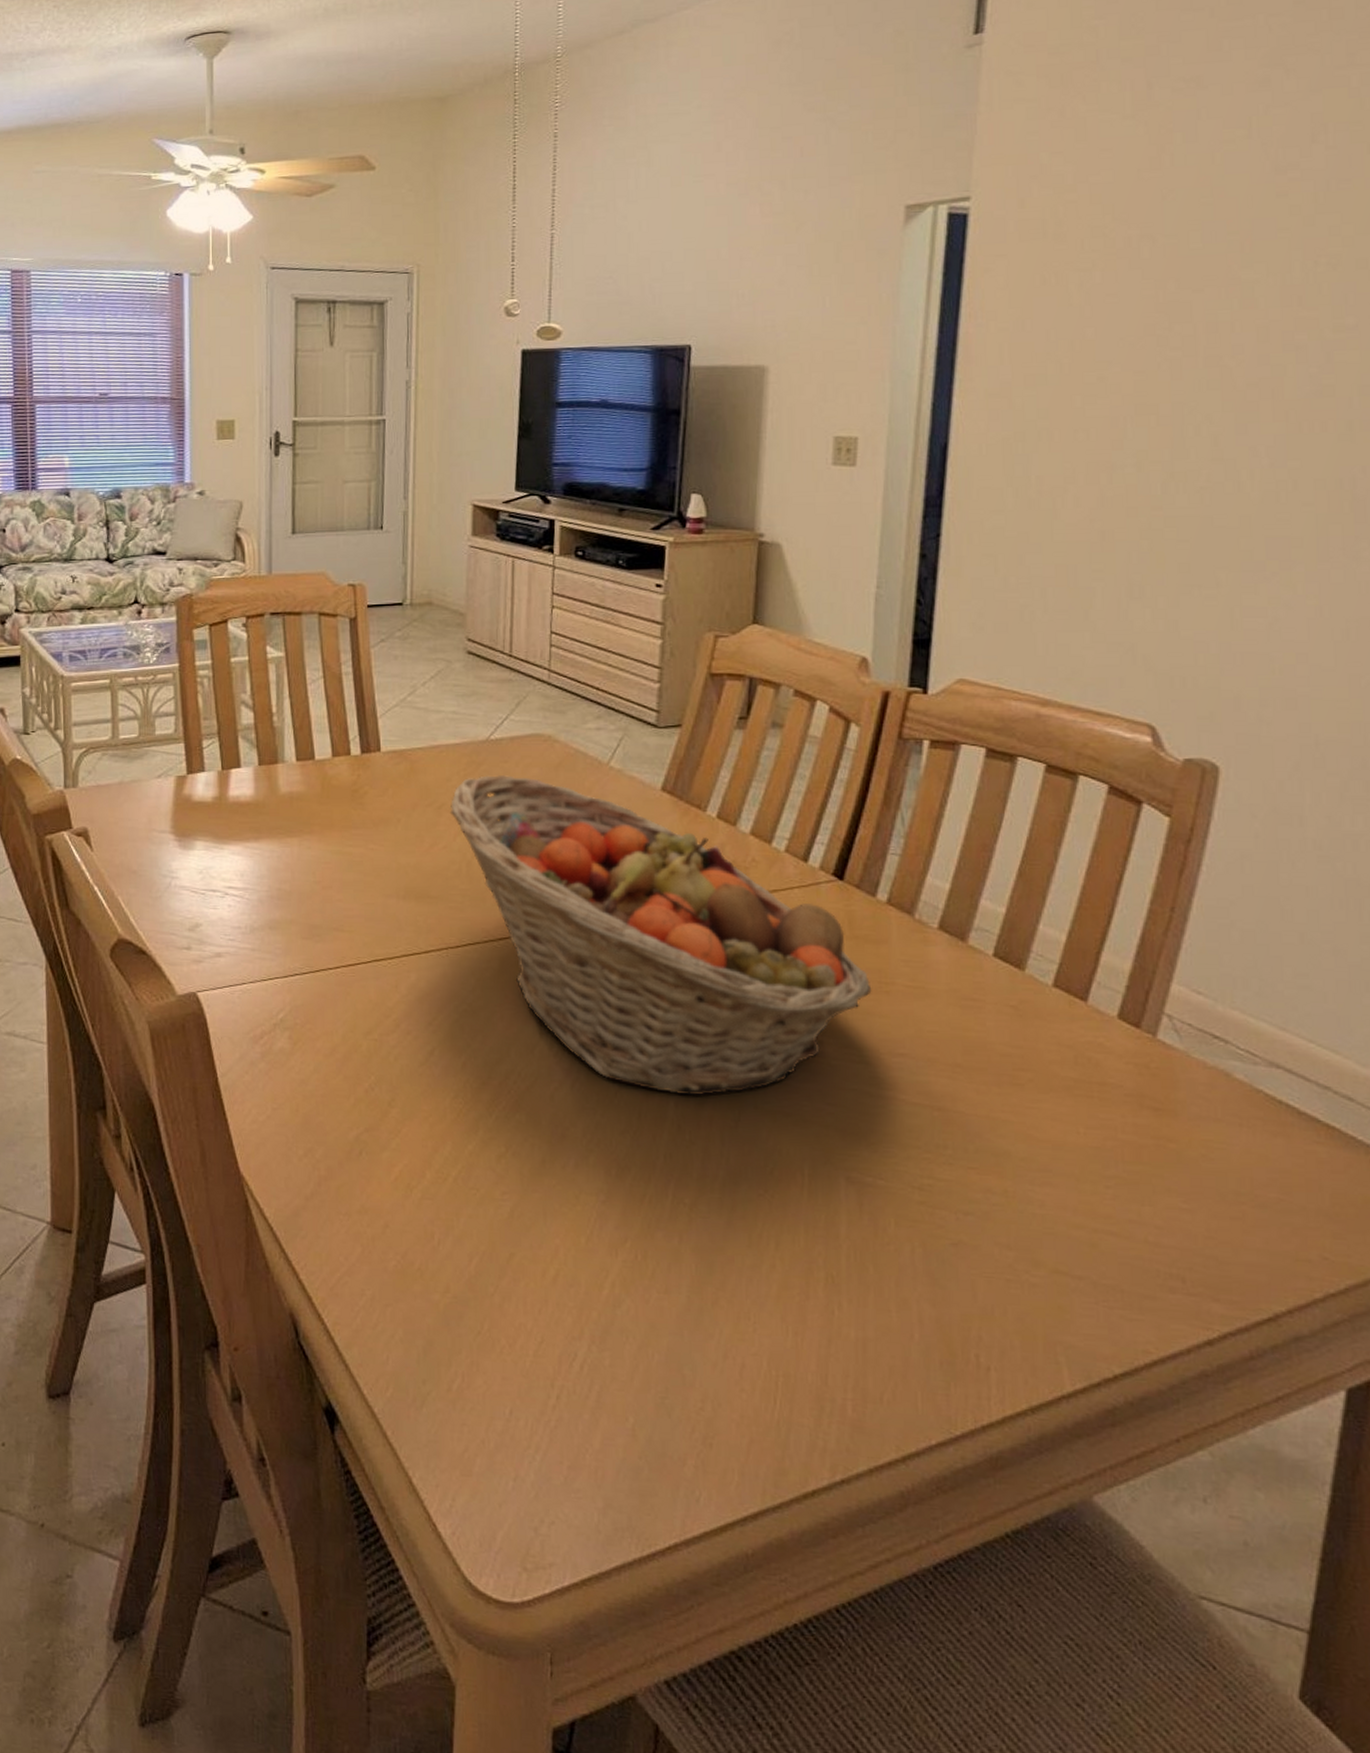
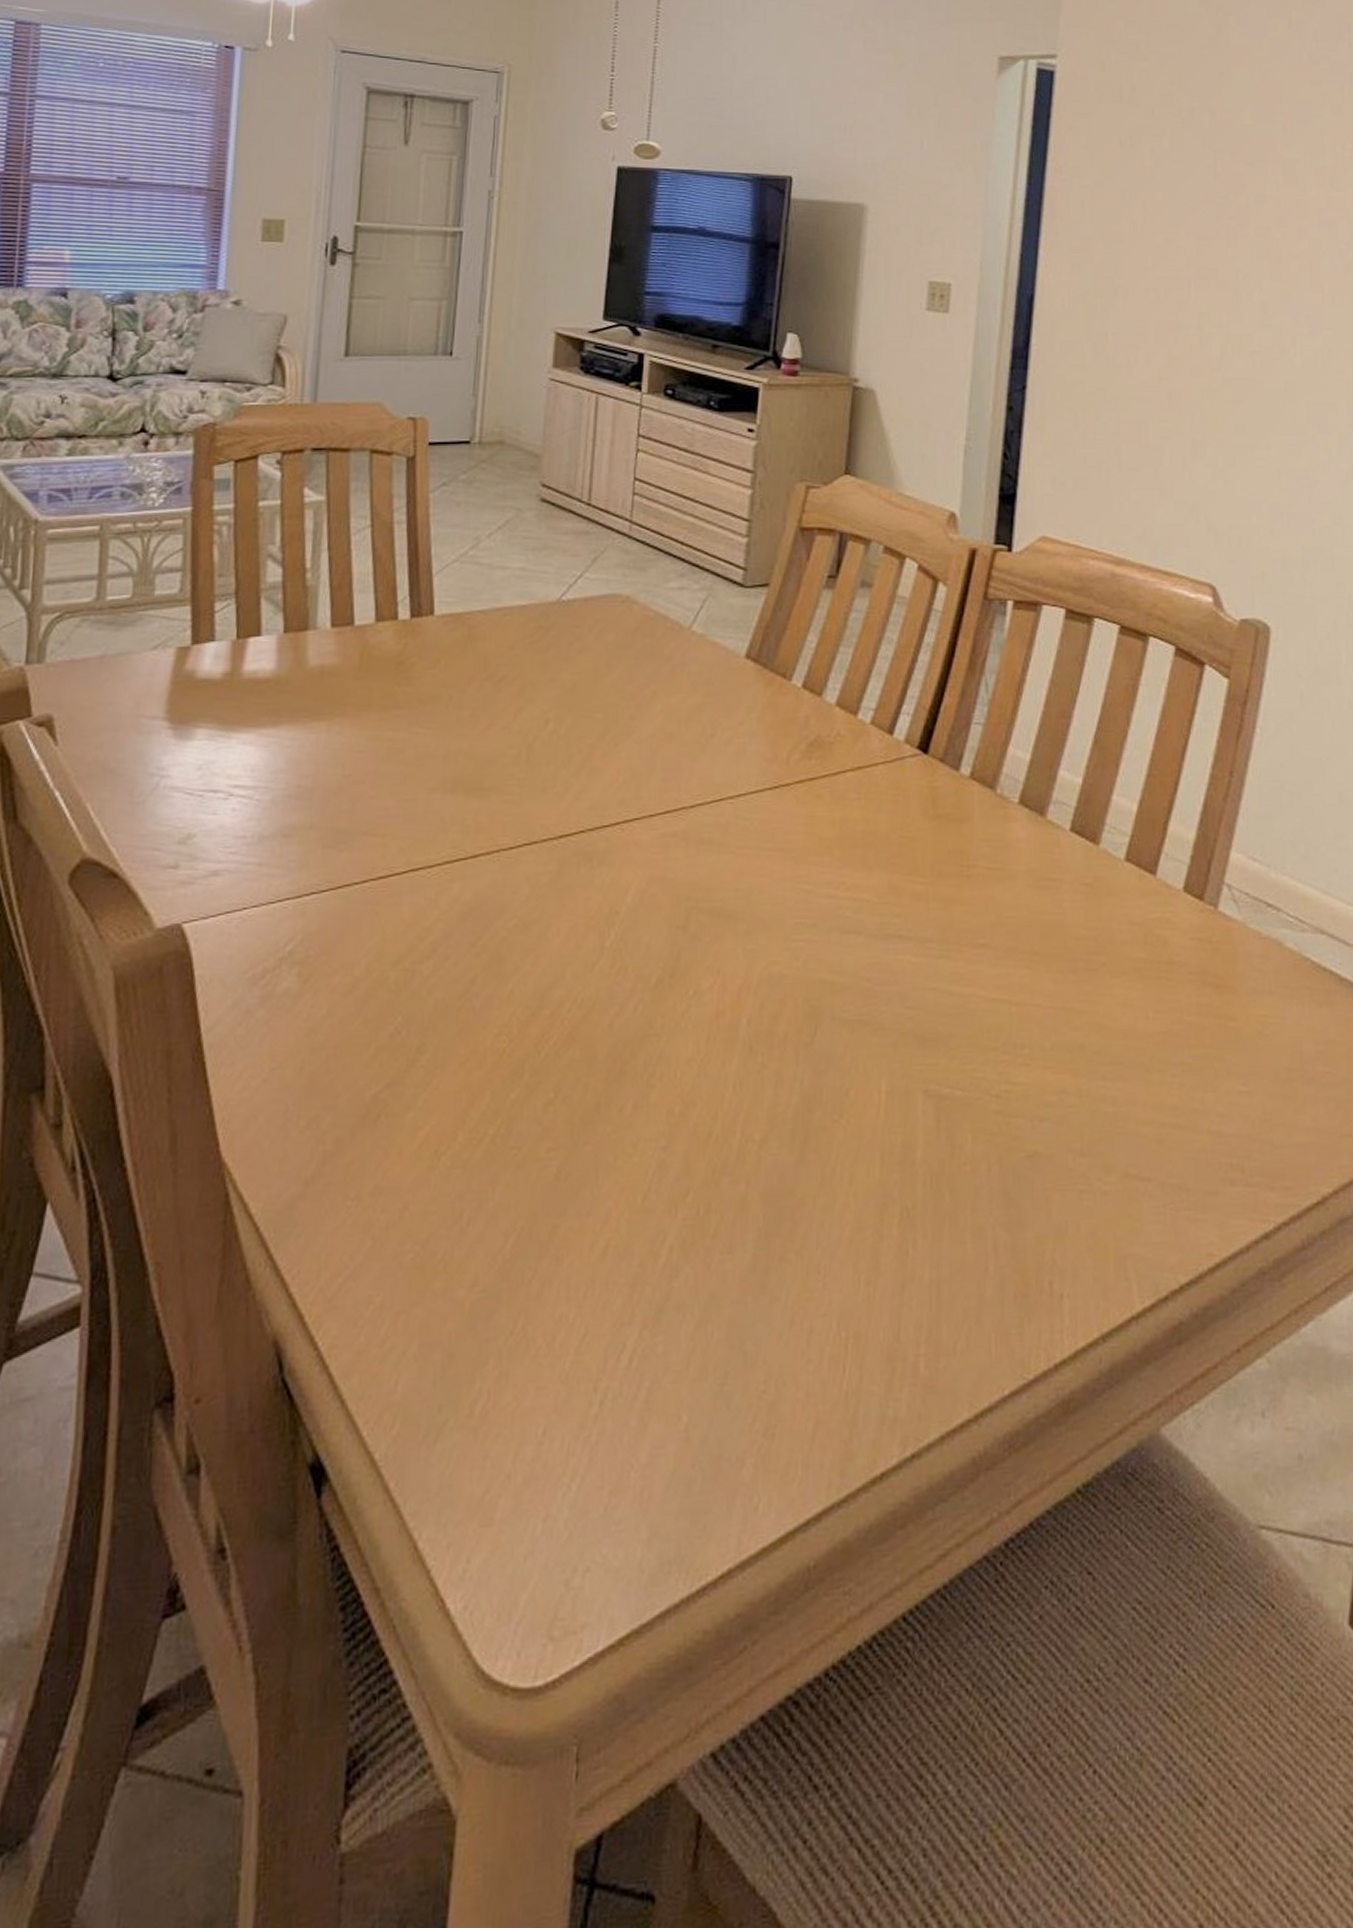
fruit basket: present [449,774,872,1096] -> none [510,641,954,1010]

